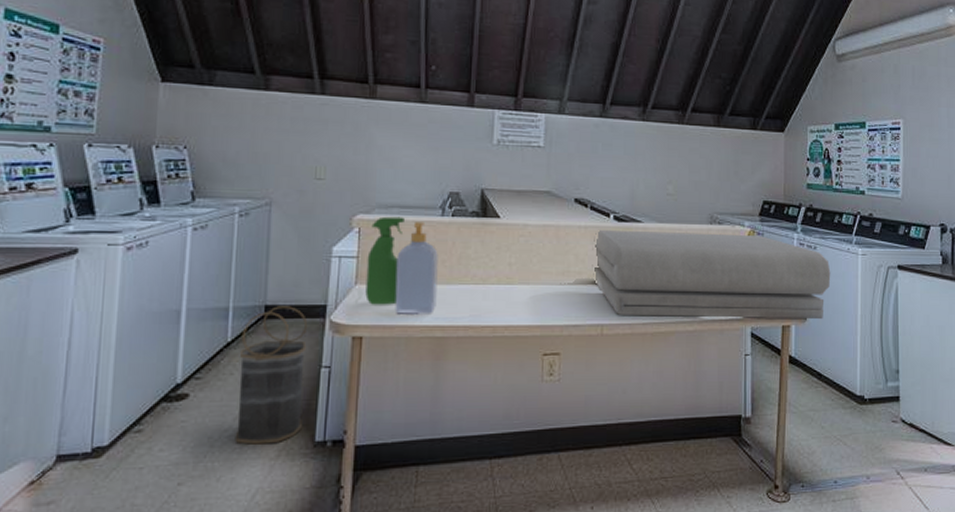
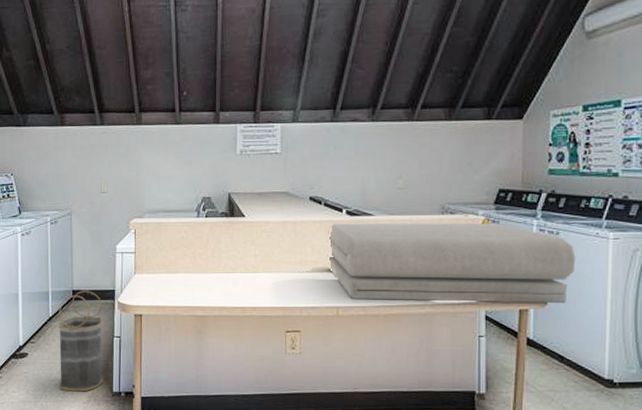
spray bottle: present [365,216,404,305] -> none [142,219,168,290]
soap bottle: present [395,222,438,314] -> none [164,223,197,297]

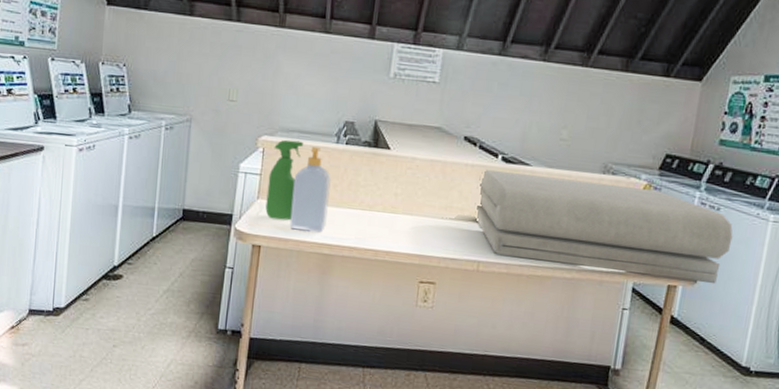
basket: present [58,291,103,392] -> none [156,211,217,326]
spray bottle: none [142,219,168,290] -> present [265,139,303,221]
soap bottle: none [164,223,197,297] -> present [289,146,331,233]

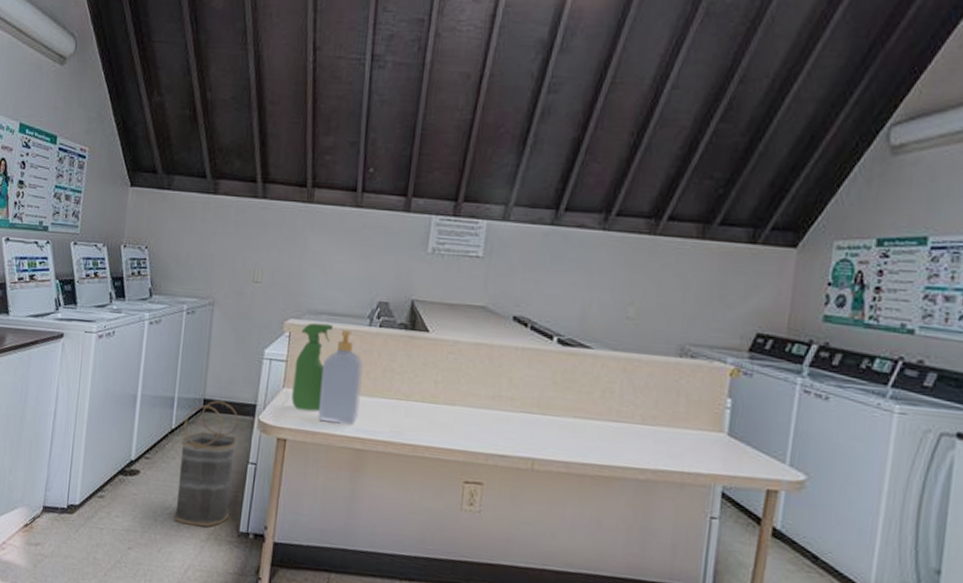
basket: none [156,211,217,326] -> present [173,401,239,527]
towel: present [474,168,733,284] -> none [527,352,848,490]

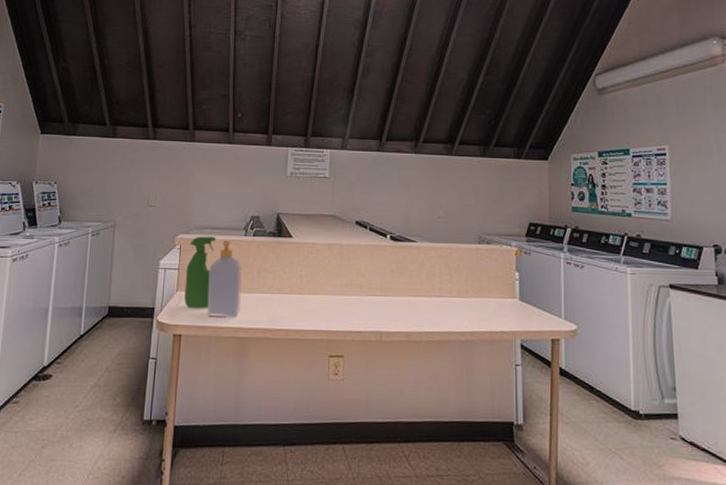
basket: present [173,401,239,527] -> none [83,307,140,420]

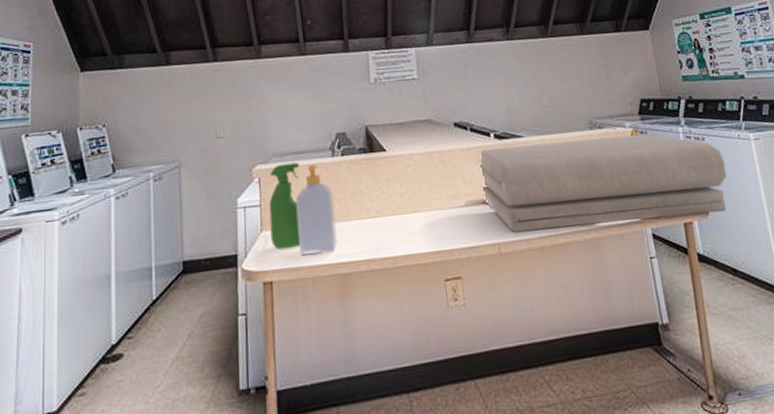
towel: none [371,248,600,335] -> present [478,134,727,232]

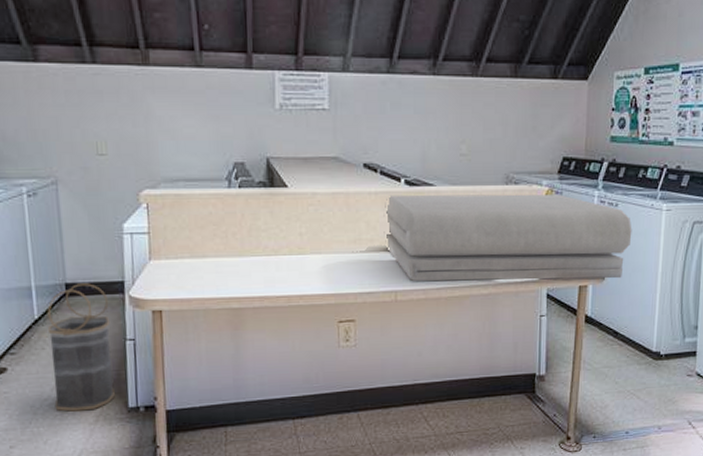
basket: none [165,259,226,399] -> present [47,283,115,412]
spray bottle: present [269,162,300,250] -> none [158,190,191,280]
soap bottle: present [295,164,337,256] -> none [187,194,231,288]

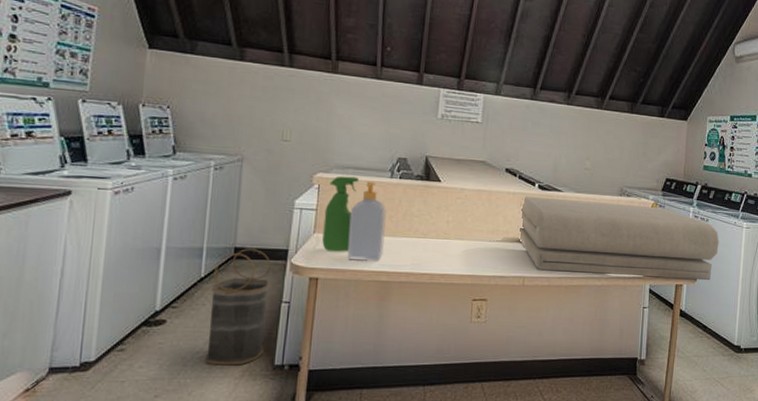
spray bottle: none [158,190,191,280] -> present [322,176,358,252]
soap bottle: none [187,194,231,288] -> present [347,181,386,261]

